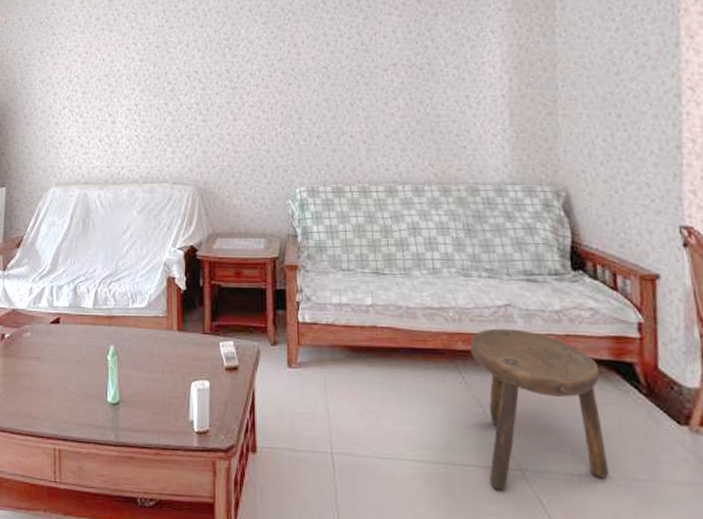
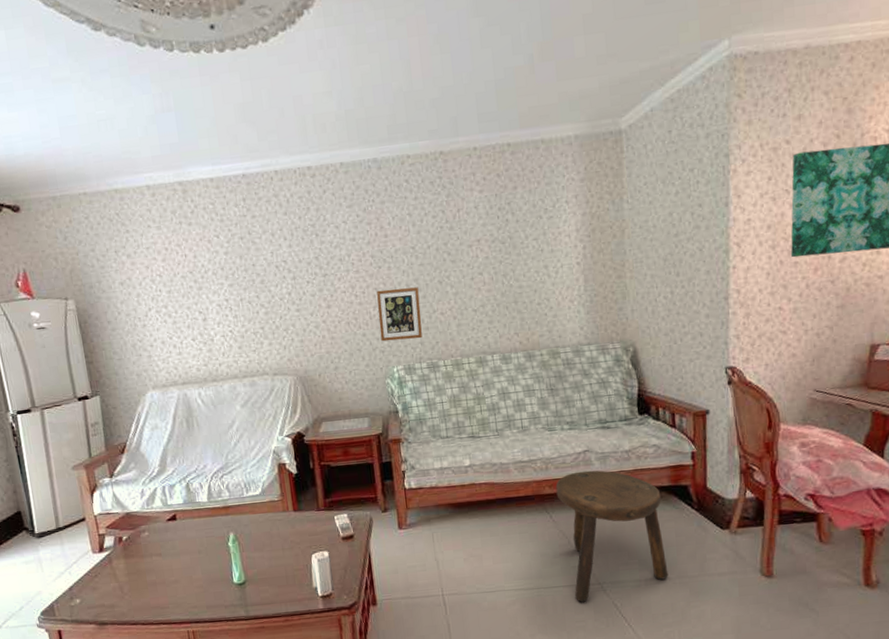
picture frame: none [284,107,329,161] -> present [376,287,422,342]

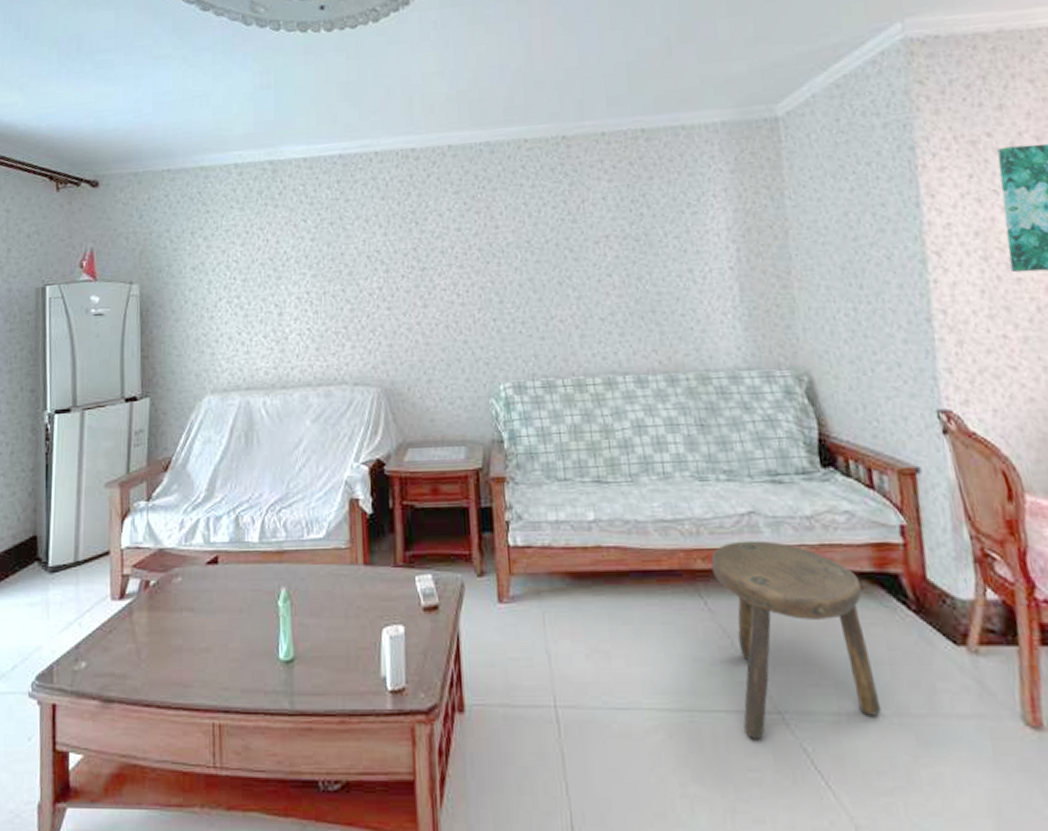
picture frame: present [376,287,422,342] -> none [483,288,537,352]

